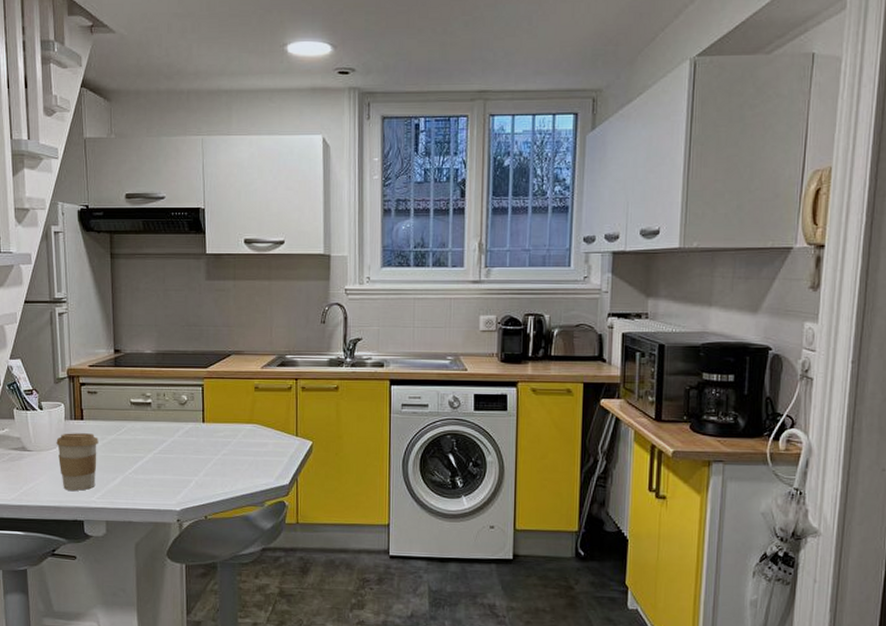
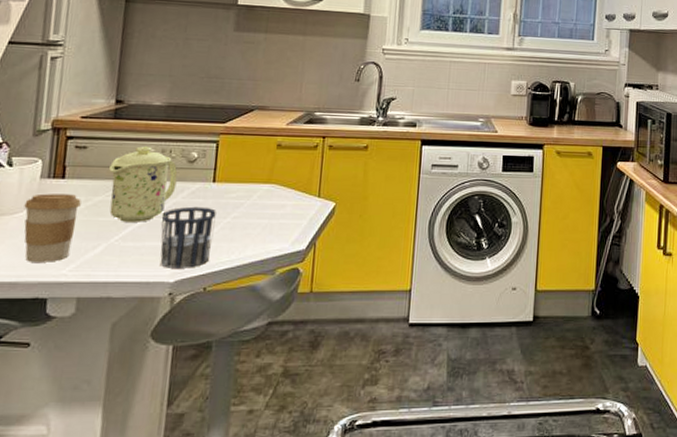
mug: none [117,391,172,458] -> present [109,146,178,222]
cup: none [163,444,208,499] -> present [160,206,217,268]

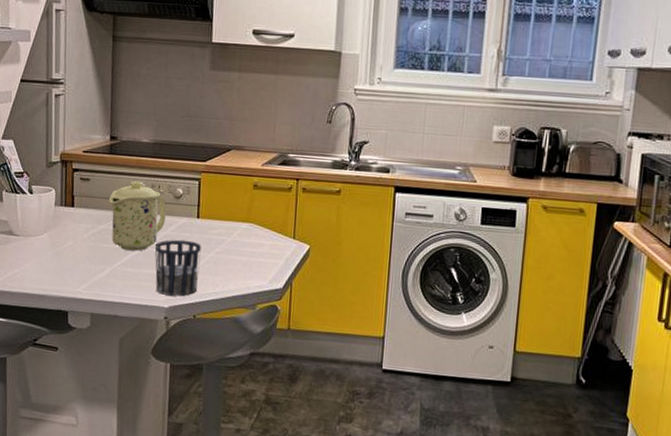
coffee cup: present [24,193,82,262] -> none [44,219,88,281]

